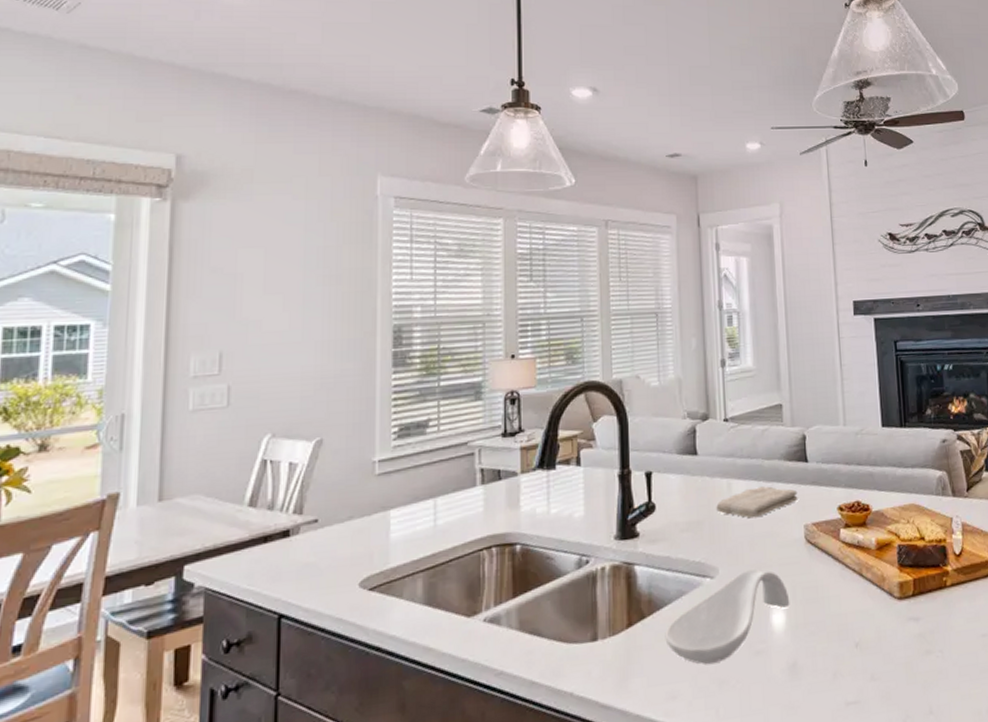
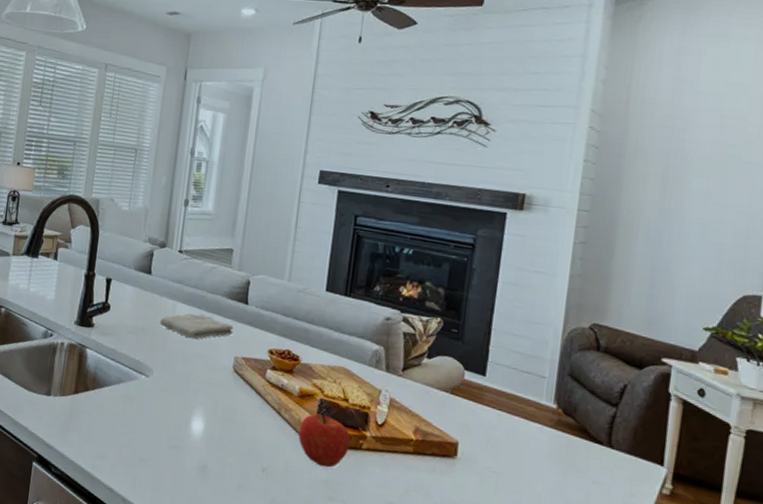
spoon rest: present [665,568,790,664] -> none [101,378,210,444]
fruit: none [883,561,935,620] -> present [298,413,351,468]

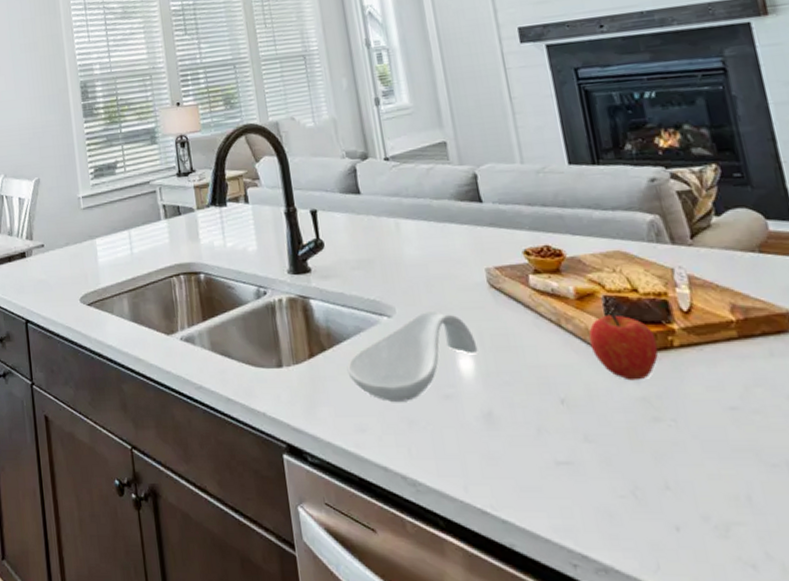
spoon rest: none [101,378,210,444] -> present [347,310,478,402]
washcloth: present [160,313,234,339] -> none [385,227,475,259]

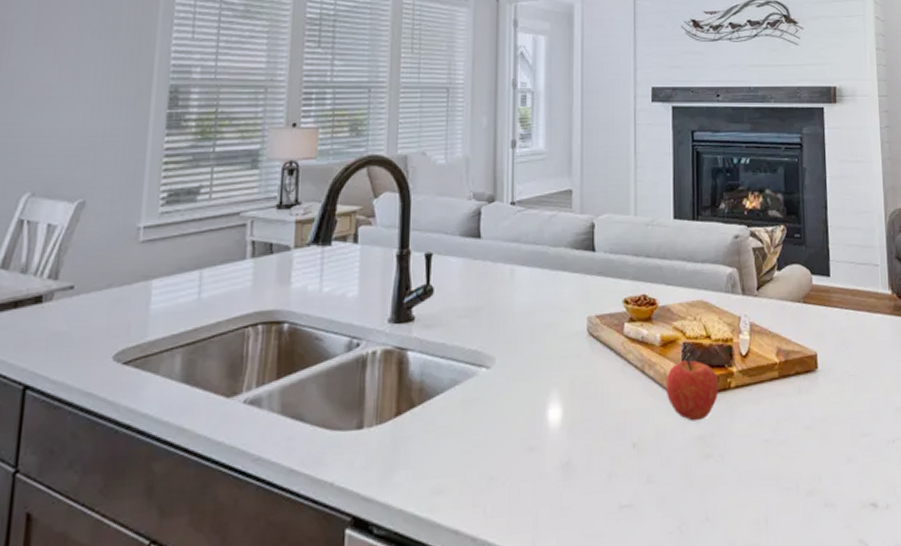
spoon rest: present [347,310,478,402] -> none [434,360,568,459]

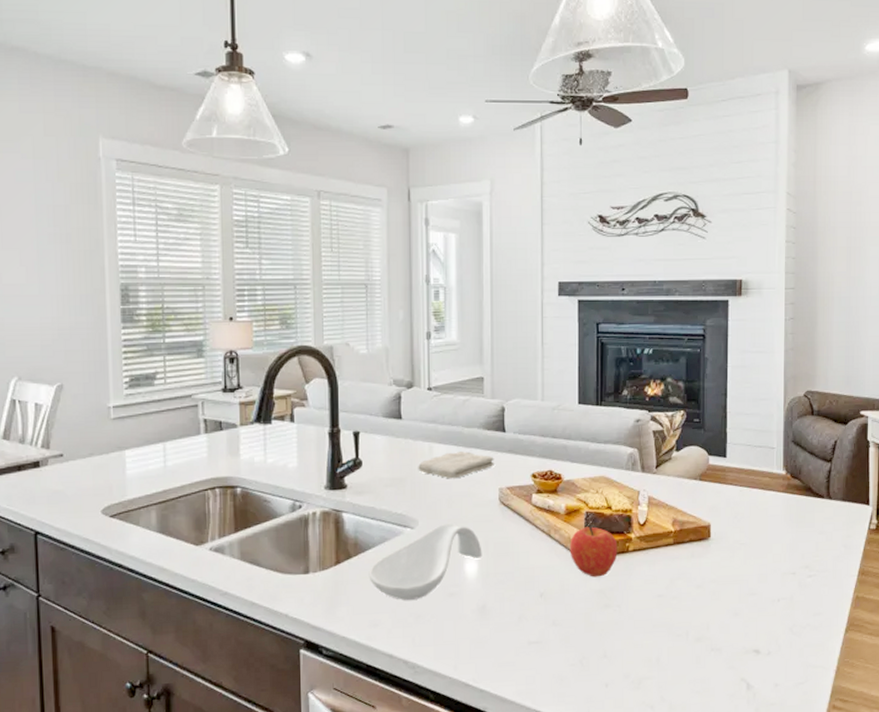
spoon rest: none [434,360,568,459] -> present [368,523,482,600]
washcloth: none [497,274,583,307] -> present [418,451,494,479]

